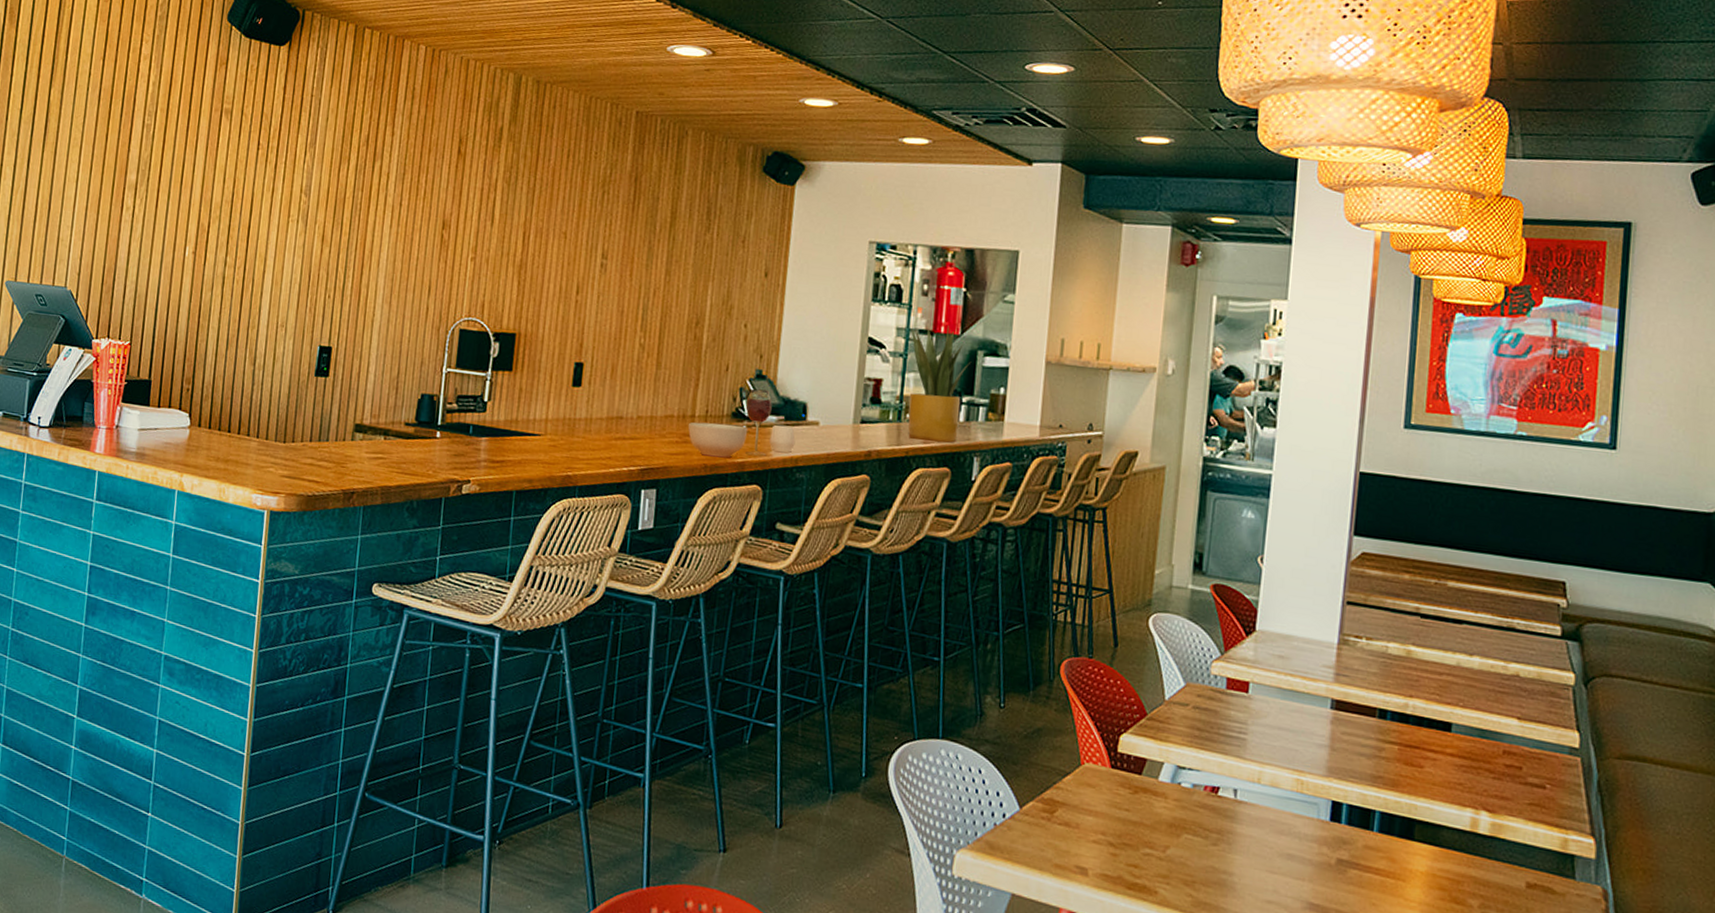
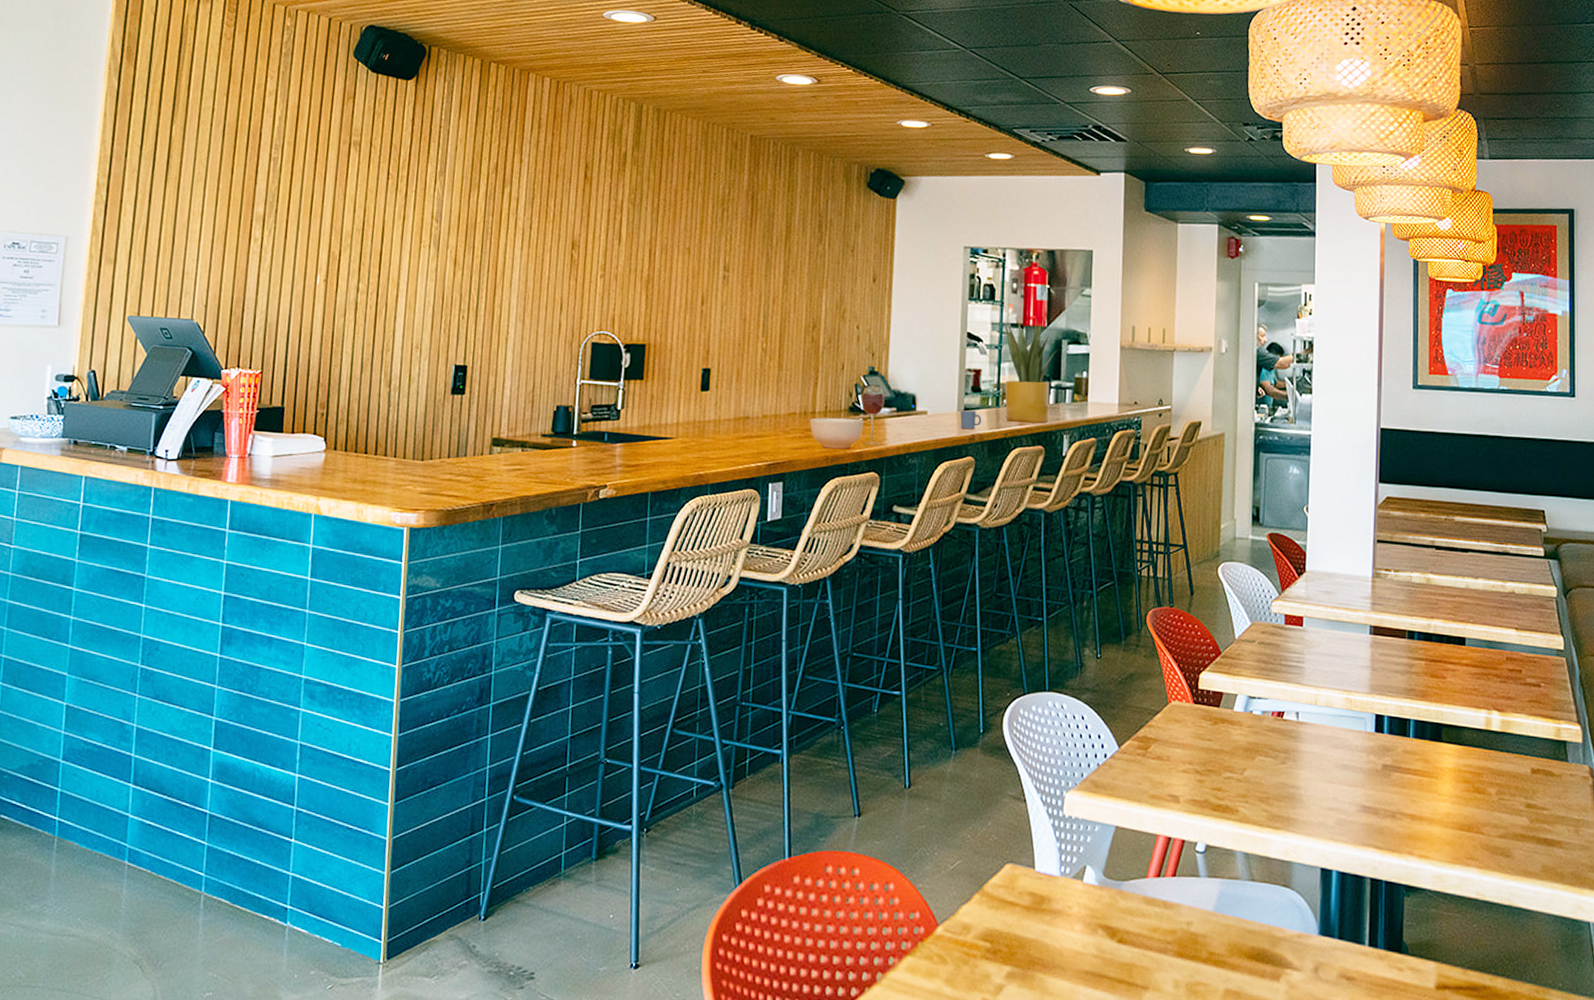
cup: present [769,424,796,454] -> none [884,416,907,442]
mug: none [855,423,881,446] -> present [960,410,982,430]

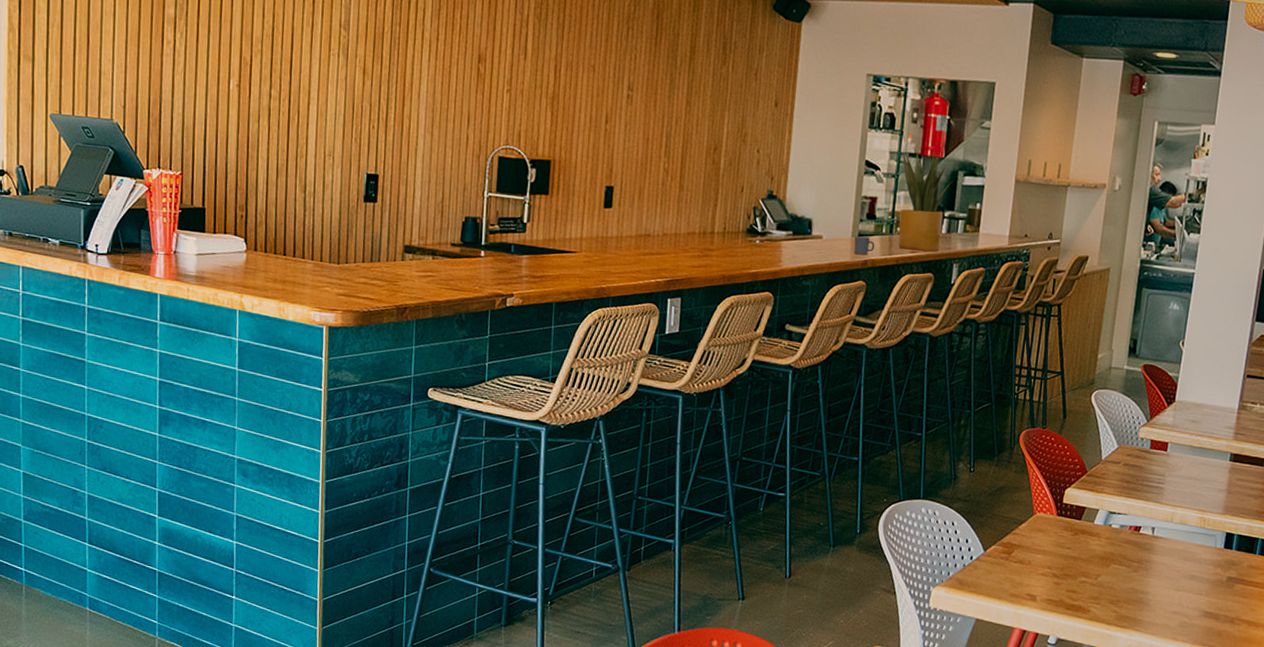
bowl: present [809,417,864,449] -> none [708,237,761,269]
wineglass: present [861,384,885,446] -> none [758,207,782,268]

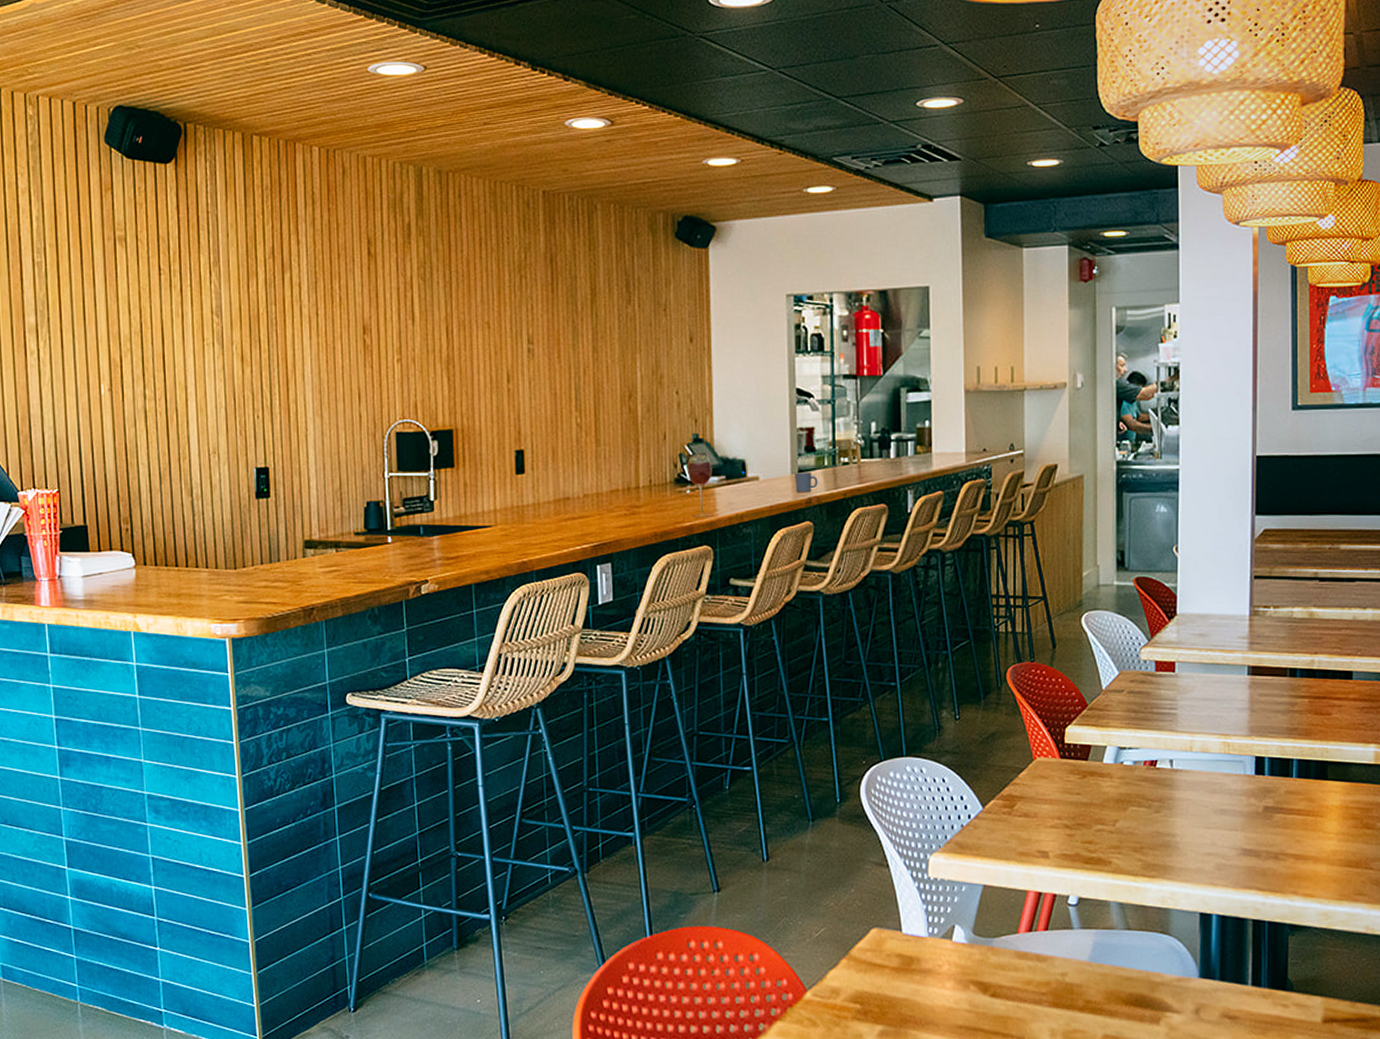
wineglass: none [758,207,782,268] -> present [687,453,713,518]
planter: present [898,149,952,253] -> none [836,368,895,482]

